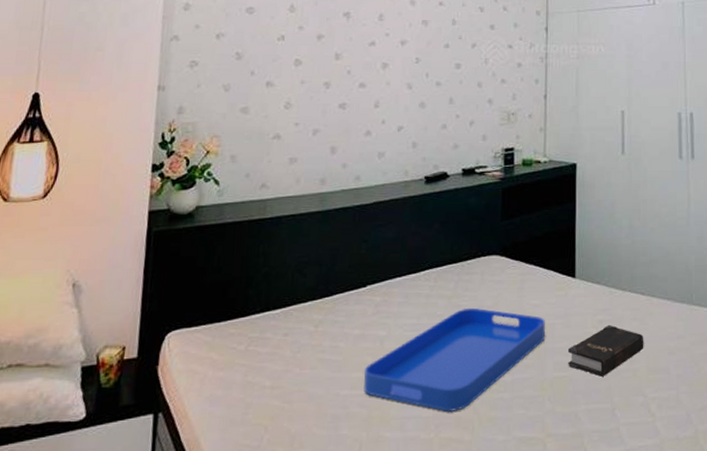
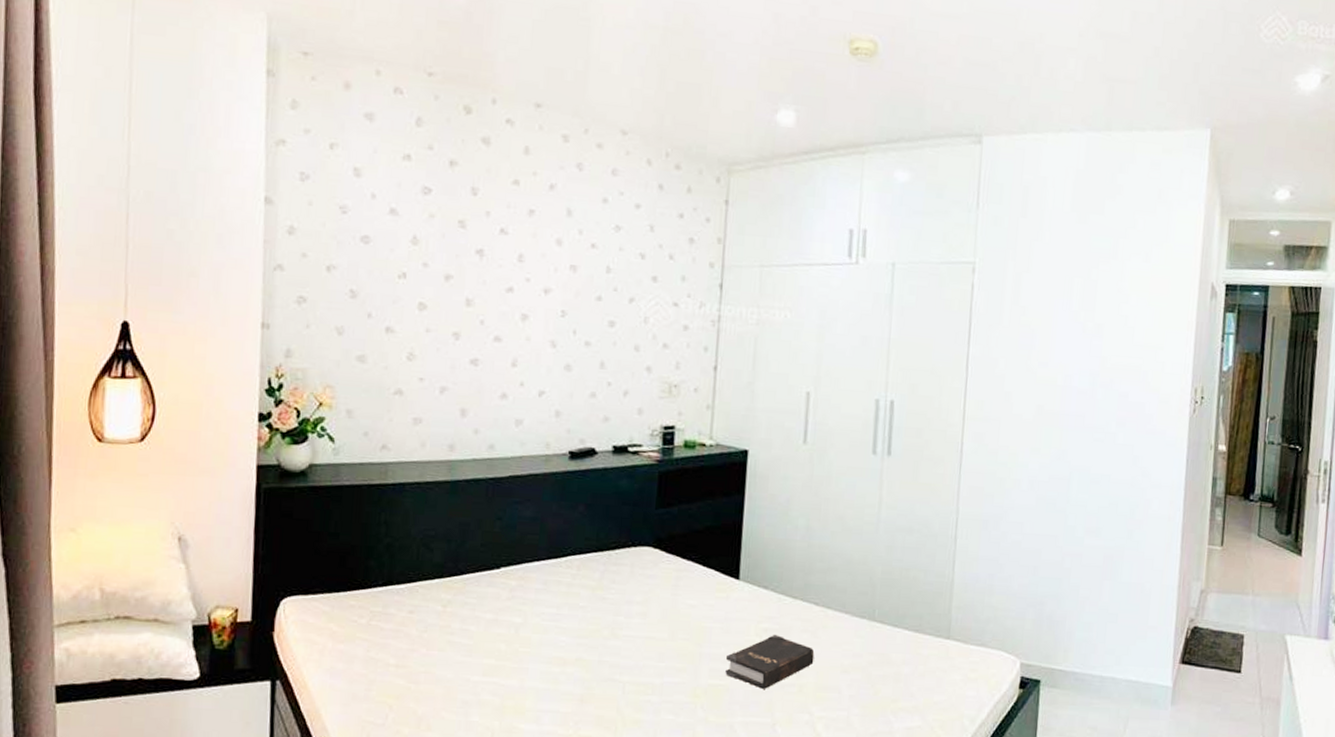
serving tray: present [363,307,546,413] -> none [496,601,702,711]

